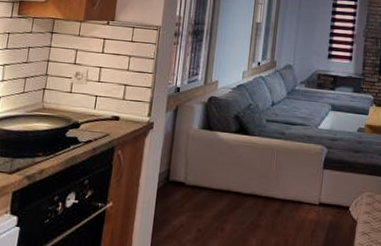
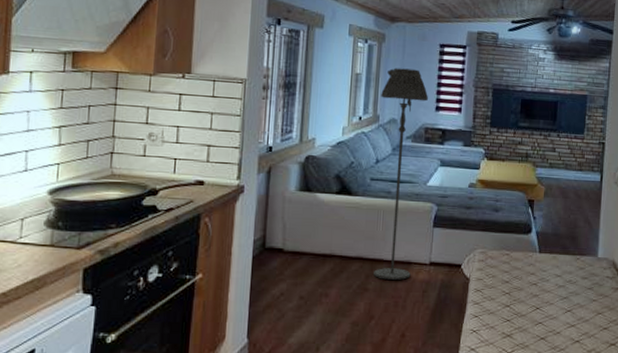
floor lamp: none [266,18,322,219] -> present [374,68,429,280]

